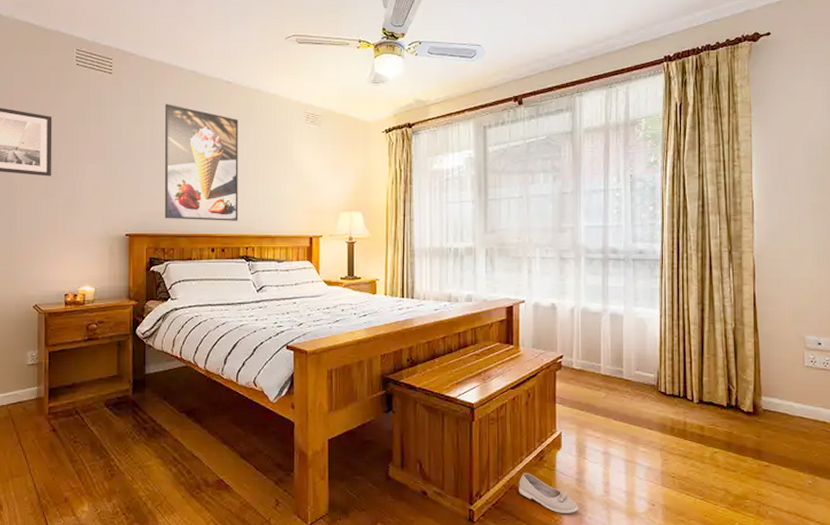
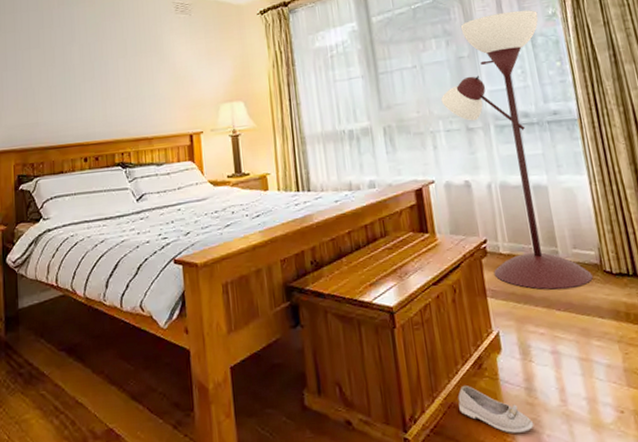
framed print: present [164,104,238,221] -> none [27,9,111,131]
floor lamp: none [541,155,648,402] -> present [441,10,593,290]

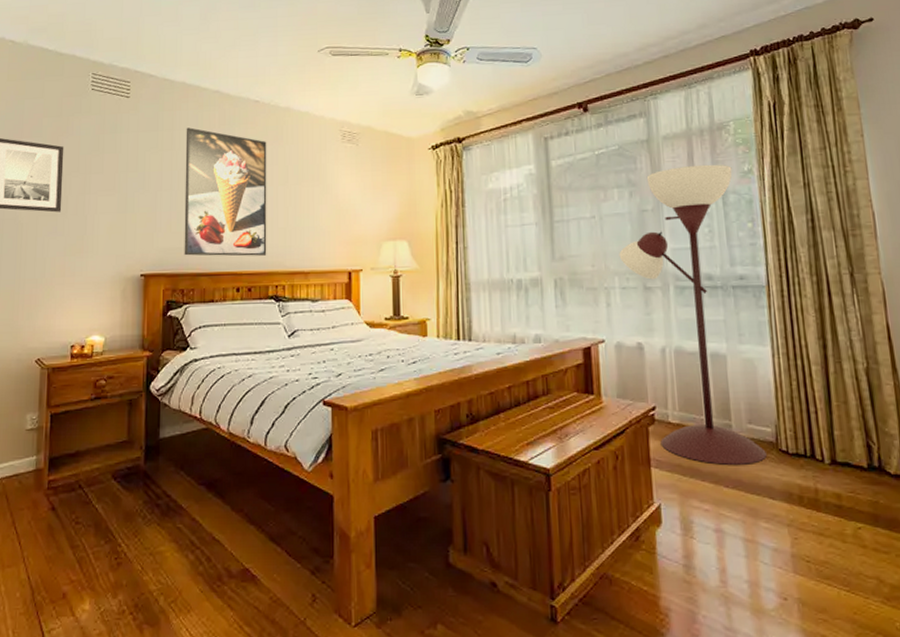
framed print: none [27,9,111,131] -> present [184,127,267,257]
shoe: present [458,384,534,433] -> none [611,556,690,610]

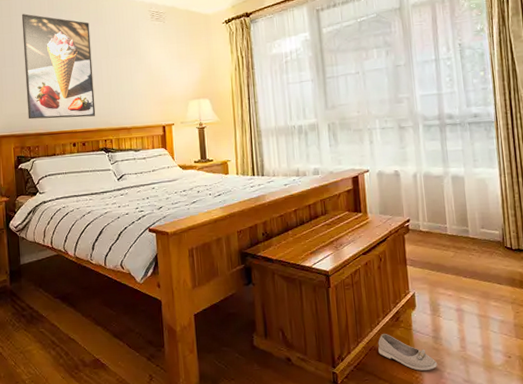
shoe: none [611,556,690,610] -> present [378,333,438,371]
floor lamp: present [619,164,767,465] -> none [378,25,495,261]

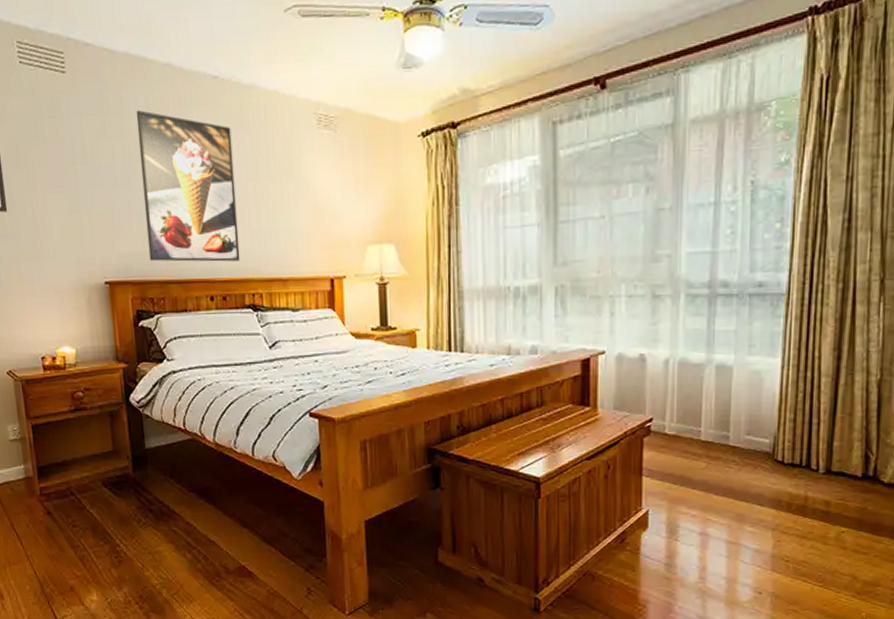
shoe: present [378,333,438,371] -> none [595,556,668,602]

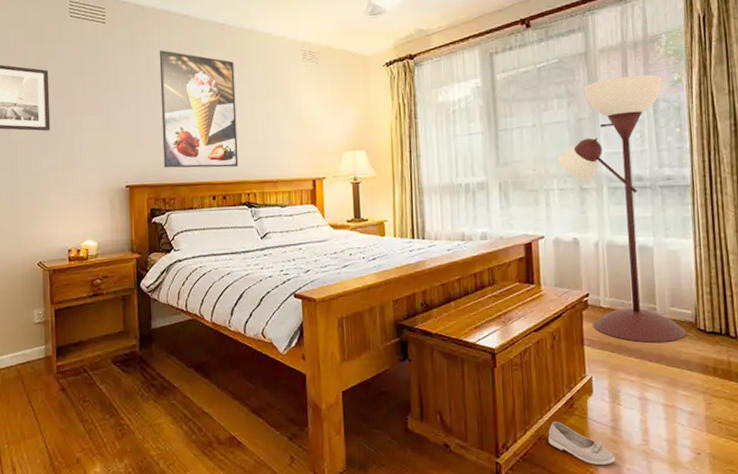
shoe: none [595,556,668,602] -> present [548,421,616,465]
floor lamp: none [628,153,767,474] -> present [557,74,686,343]

